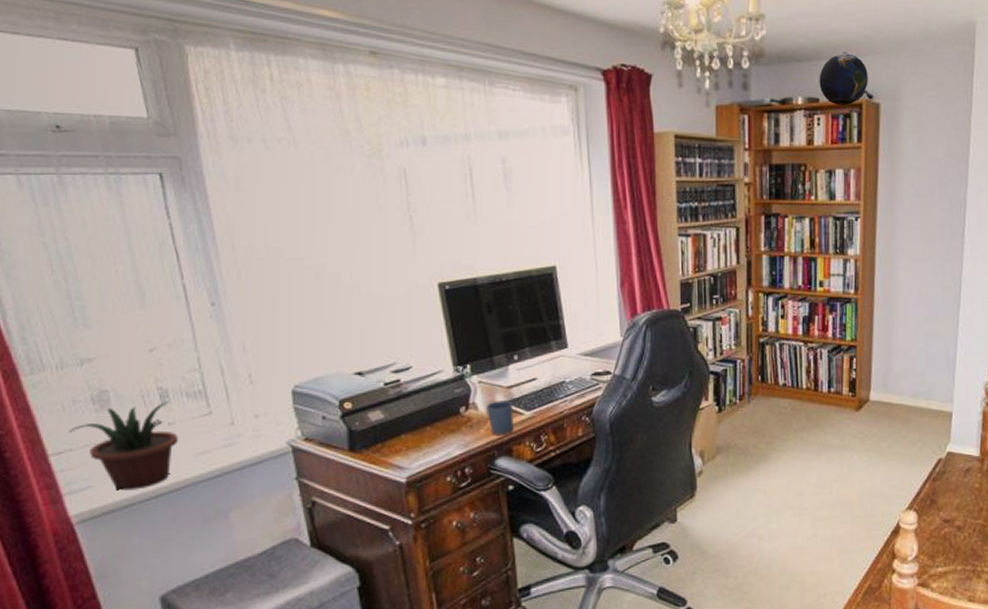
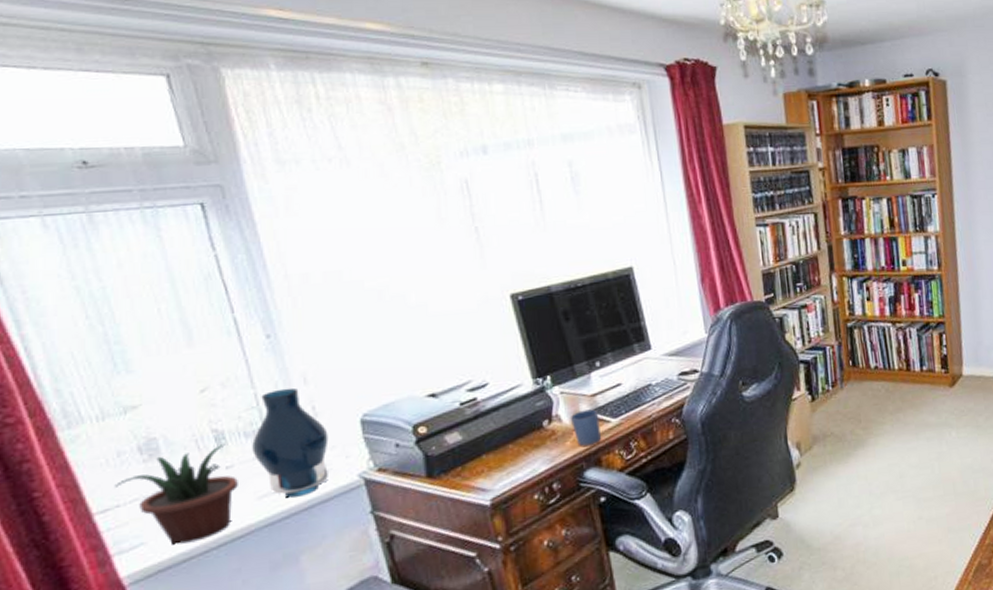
vase: none [192,354,262,459] -> present [252,387,329,499]
globe: present [819,53,868,106] -> none [884,33,933,85]

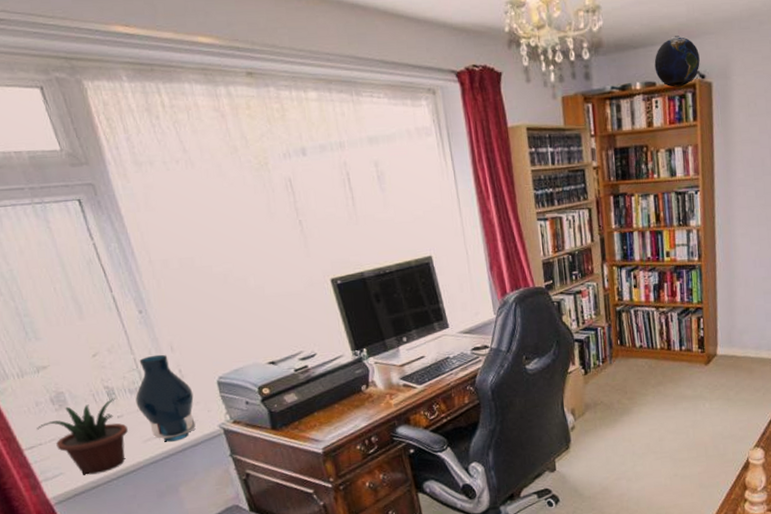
mug: present [571,409,601,447] -> none [384,377,409,408]
globe: none [884,33,933,85] -> present [654,37,700,87]

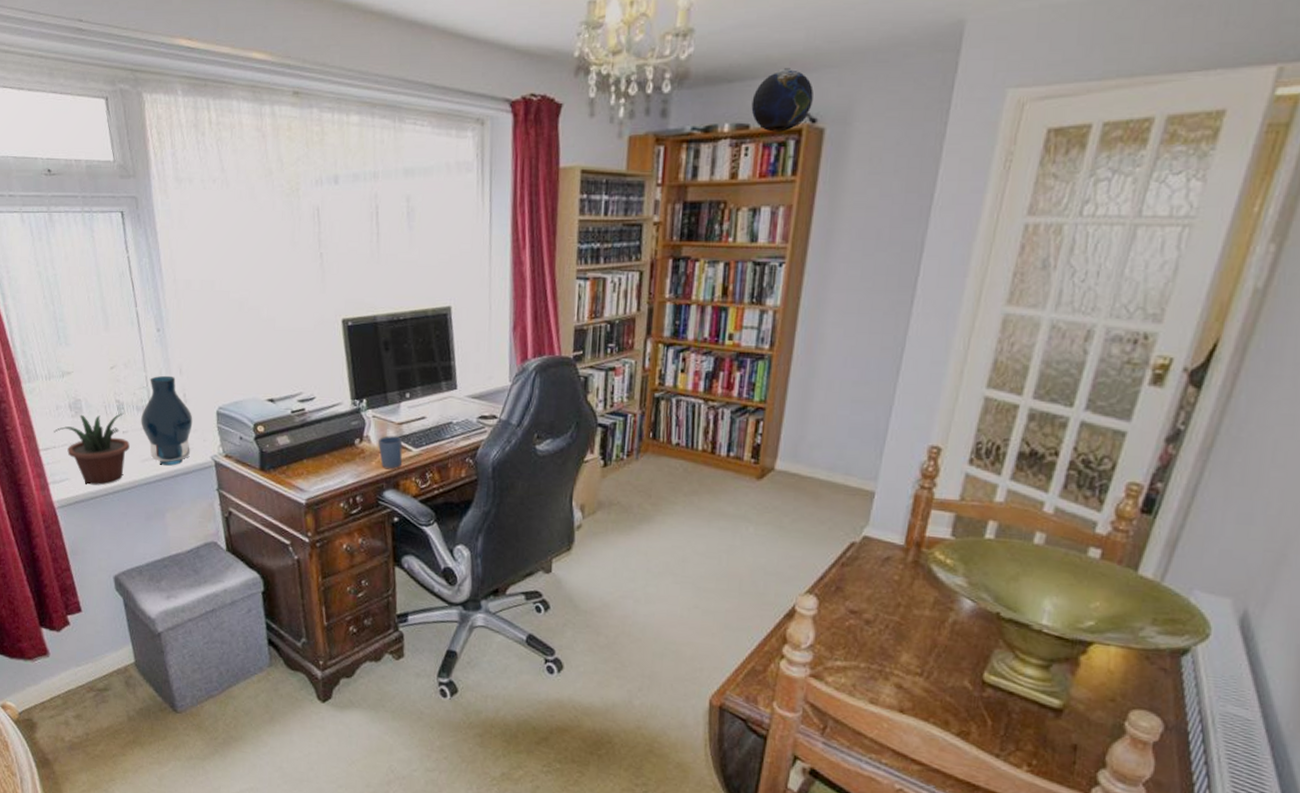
mug: none [384,377,409,408] -> present [378,436,403,470]

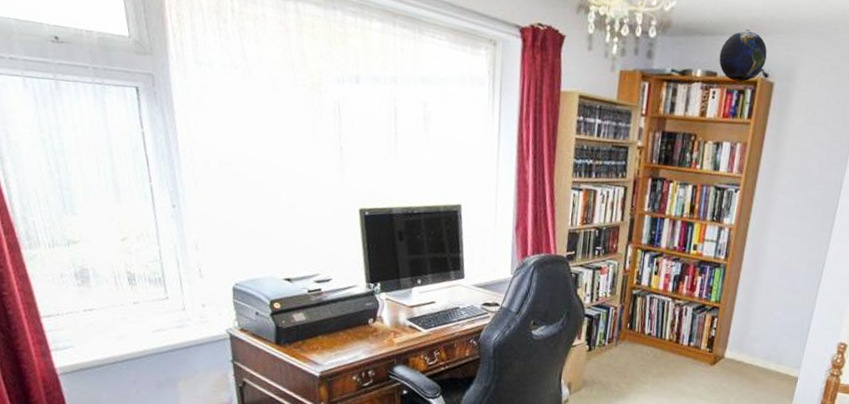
potted plant: present [53,413,130,486] -> none [57,283,141,354]
vase: present [141,375,193,467] -> none [153,250,208,338]
mug: present [378,436,403,470] -> none [390,317,413,348]

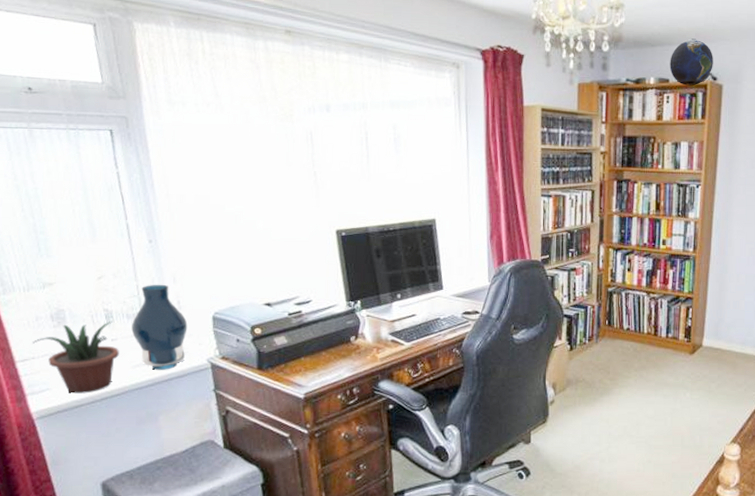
potted plant: none [57,283,141,354] -> present [32,322,119,394]
vase: none [153,250,208,338] -> present [131,284,188,371]

